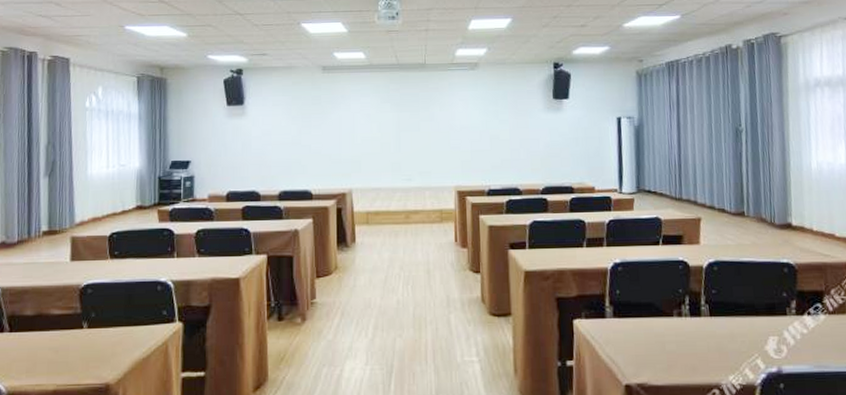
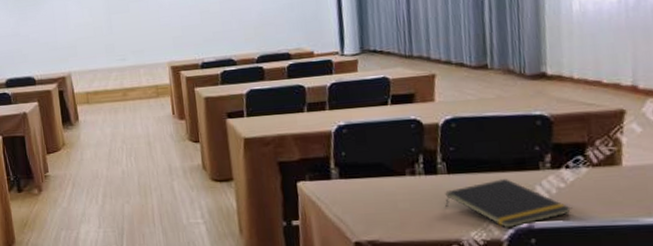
notepad: none [707,323,813,373] -> present [445,179,572,229]

